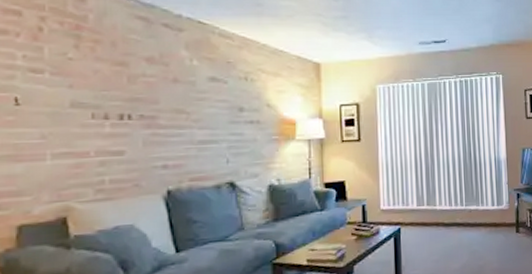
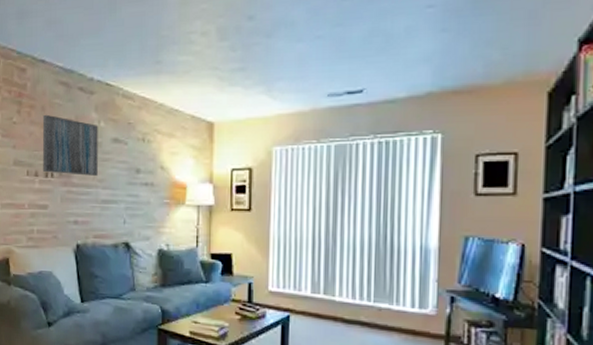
wall art: none [113,50,192,116] -> present [42,114,98,176]

